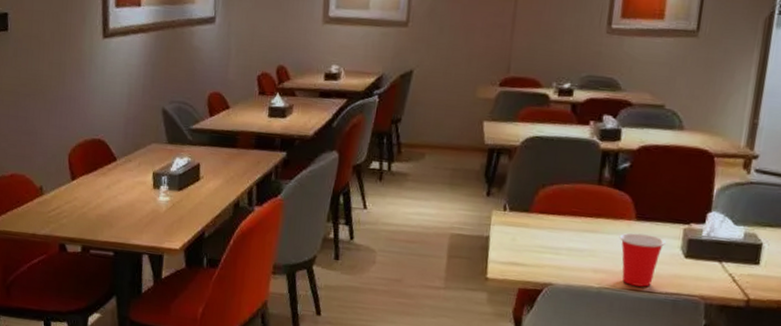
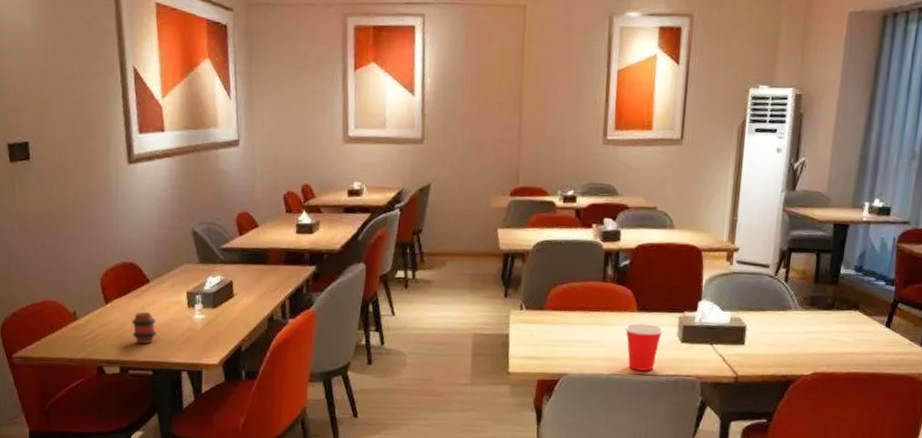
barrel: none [96,190,121,224] -> present [132,312,156,344]

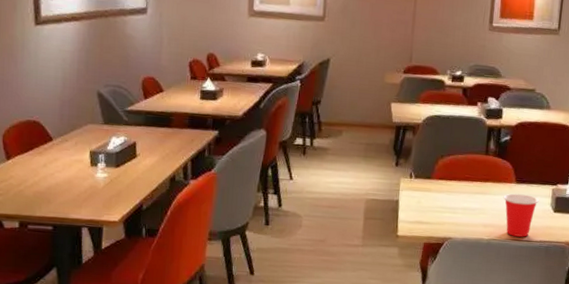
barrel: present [132,312,156,344] -> none [33,169,58,200]

